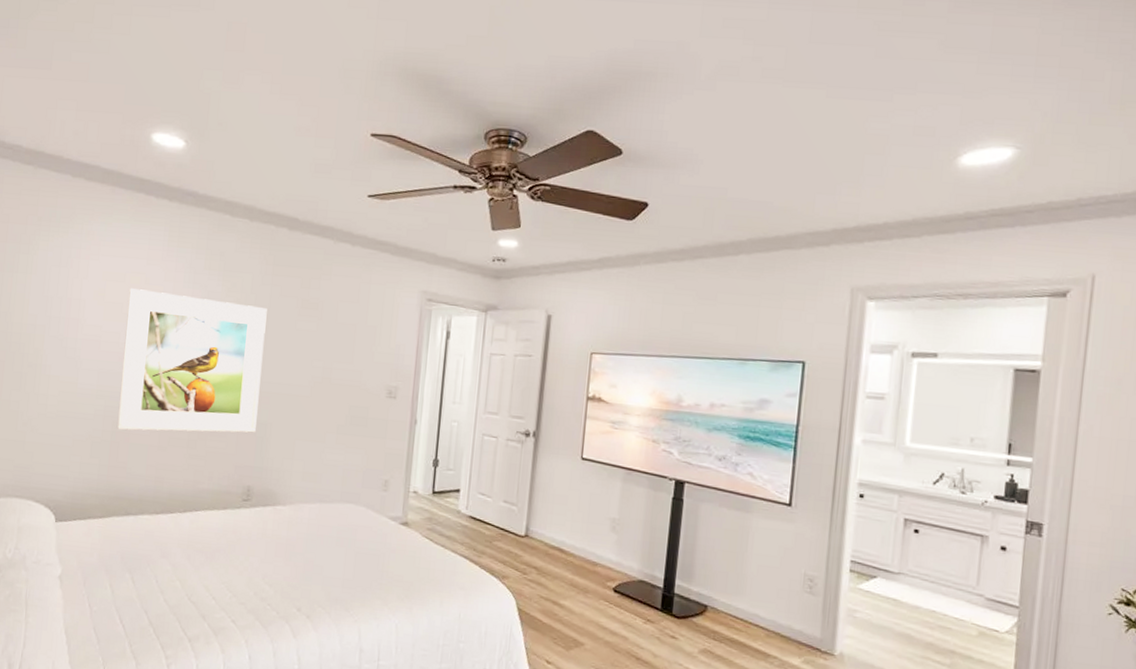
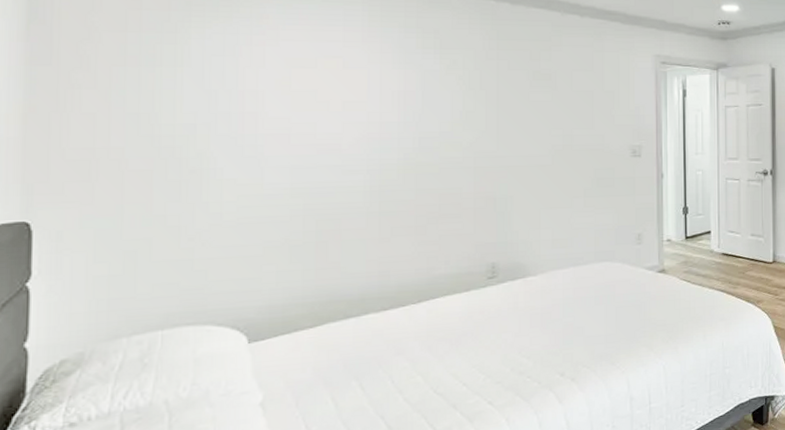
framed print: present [116,288,267,433] -> none [322,74,495,228]

